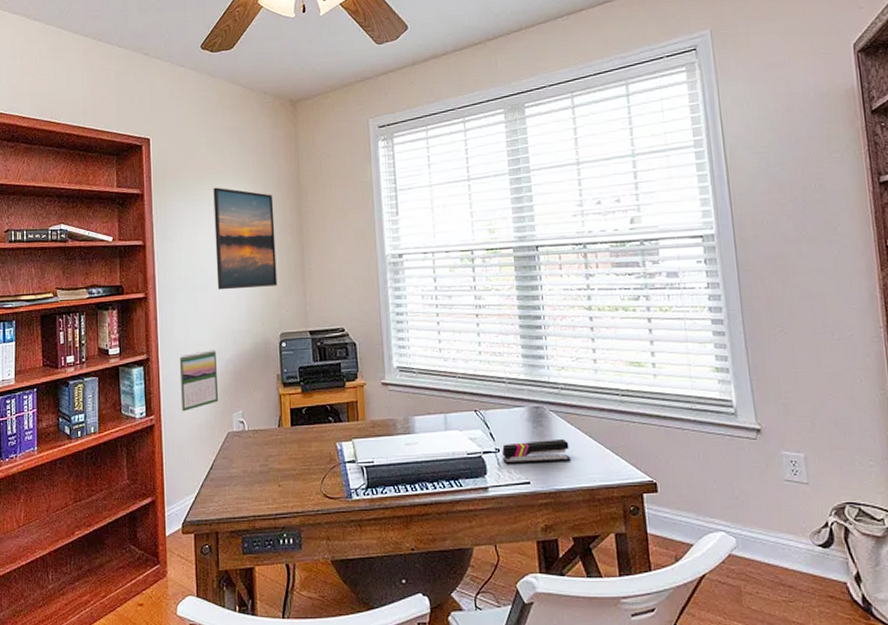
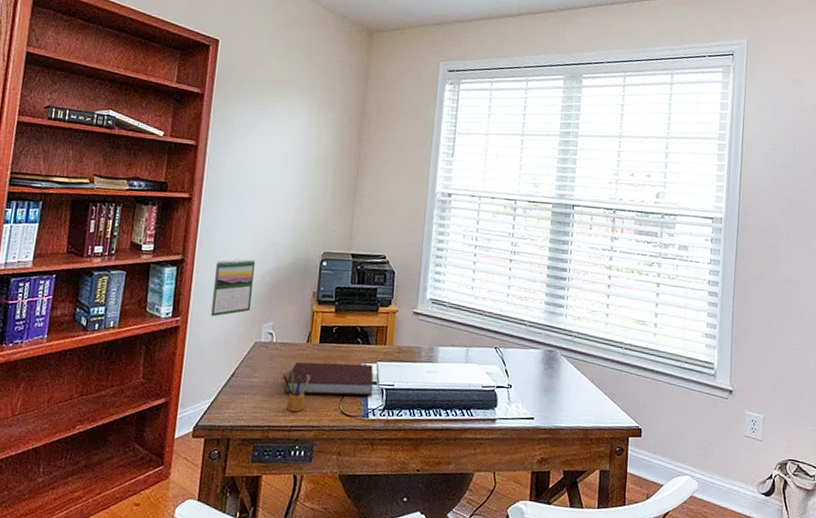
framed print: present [213,187,277,290] -> none [266,100,336,206]
pencil box: none [259,458,288,499] -> present [282,371,312,412]
notebook: none [264,443,352,481] -> present [284,362,374,396]
stapler: present [502,438,571,464] -> none [513,381,573,402]

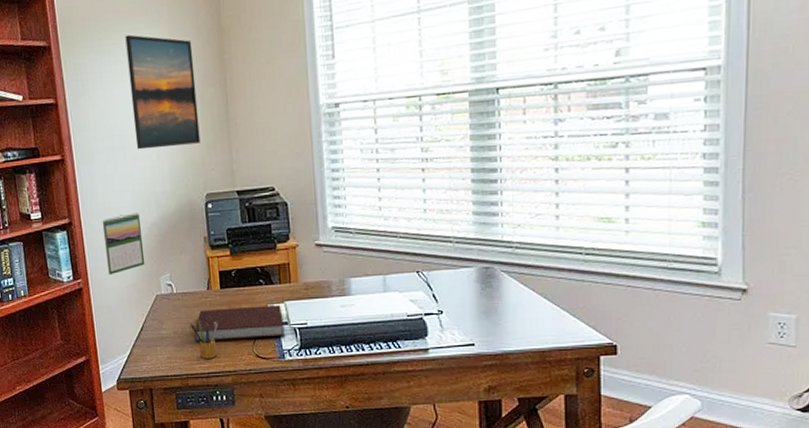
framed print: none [266,100,336,206] -> present [125,34,201,150]

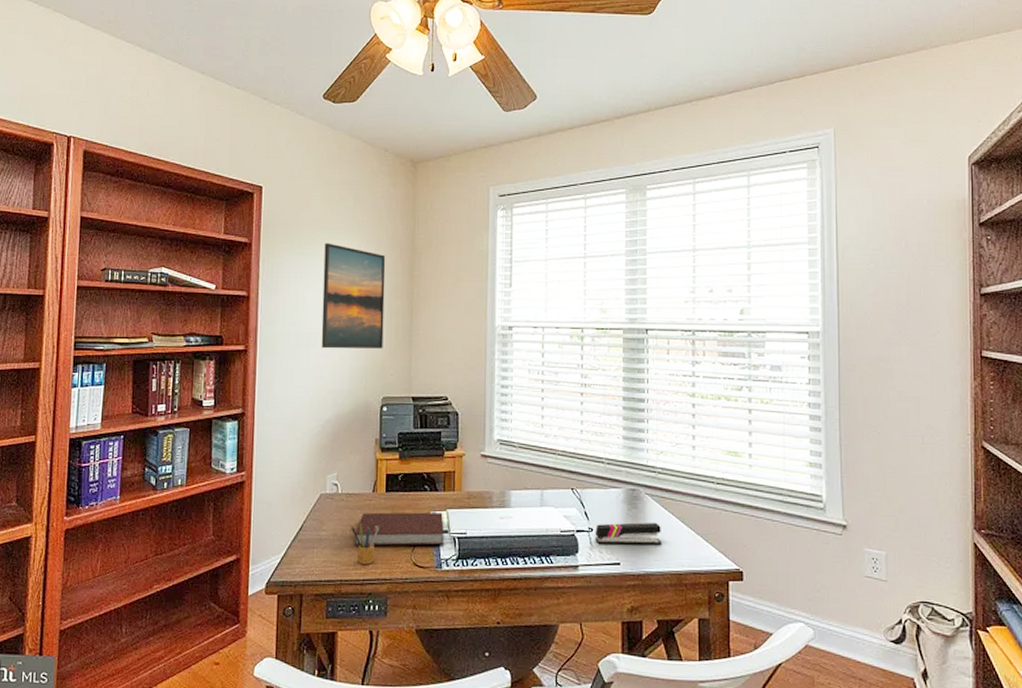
calendar: present [102,212,145,275] -> none [274,409,315,470]
stapler: none [446,299,522,326] -> present [595,522,662,545]

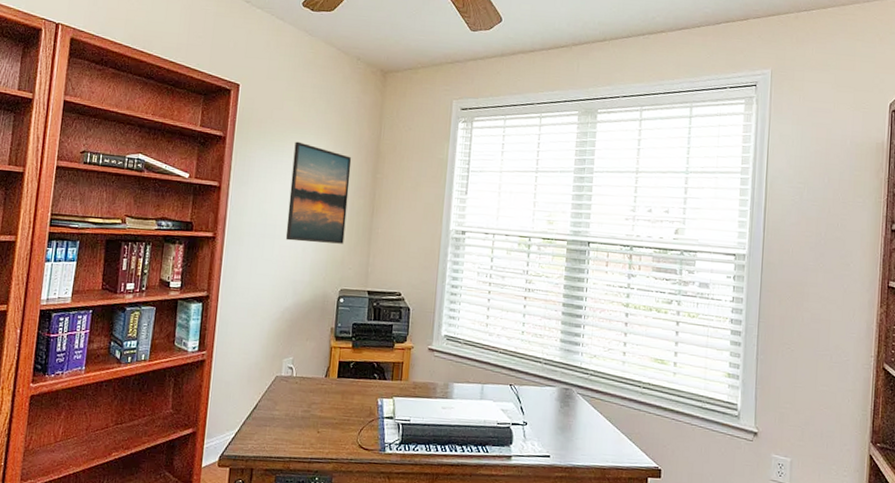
pencil box: present [350,523,380,564] -> none [302,405,330,444]
notebook: present [354,512,444,546] -> none [304,396,390,430]
stapler: present [595,522,662,545] -> none [529,419,590,441]

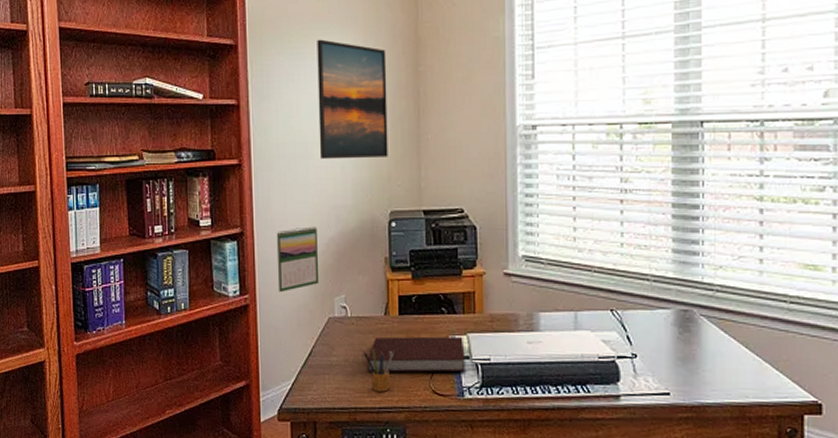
calendar: none [233,296,275,352] -> present [276,226,320,293]
pencil box: none [302,405,330,444] -> present [363,348,395,392]
notebook: none [304,396,390,430] -> present [367,336,465,373]

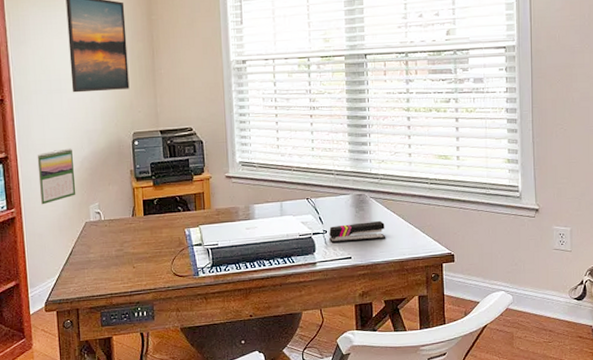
pencil box: present [363,348,395,392] -> none [115,244,142,279]
notebook: present [367,336,465,373] -> none [120,229,199,264]
stapler: none [640,347,721,374] -> present [329,220,386,243]

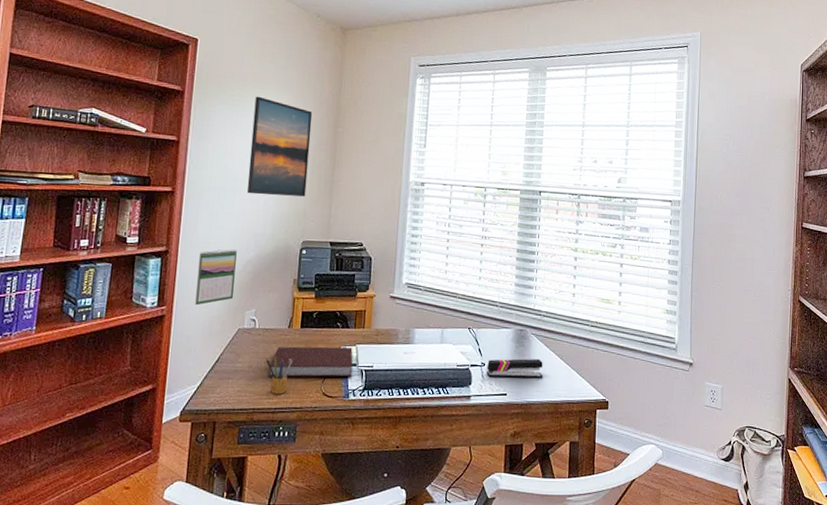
pencil box: none [115,244,142,279] -> present [265,356,294,394]
notebook: none [120,229,199,264] -> present [268,346,353,377]

